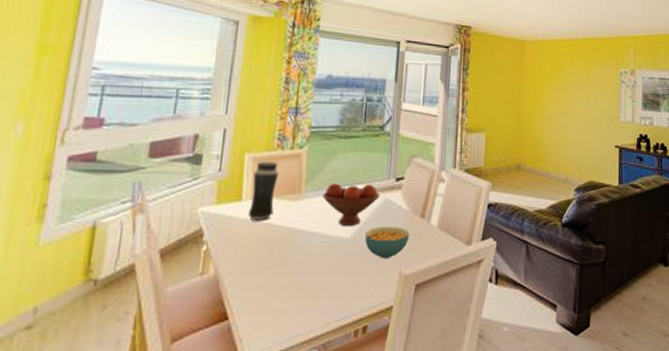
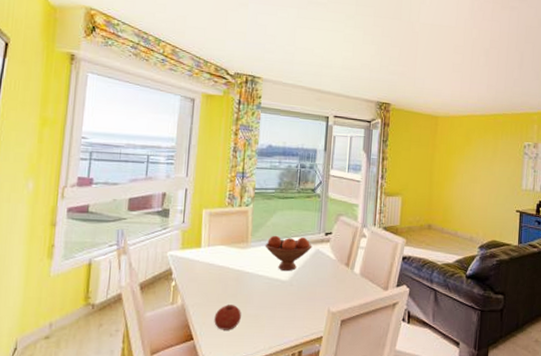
vase: present [247,161,279,221] -> none [206,216,230,264]
fruit: none [256,270,291,305] -> present [214,303,241,330]
cereal bowl: present [365,226,410,258] -> none [300,272,337,298]

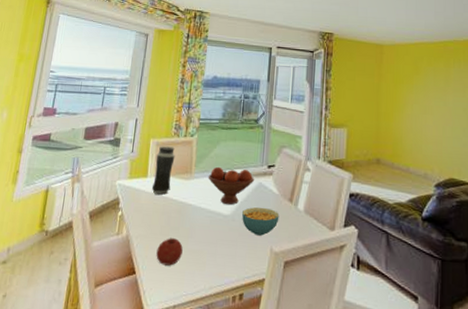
vase: none [206,216,230,264] -> present [151,146,175,195]
cereal bowl: none [300,272,337,298] -> present [242,207,280,236]

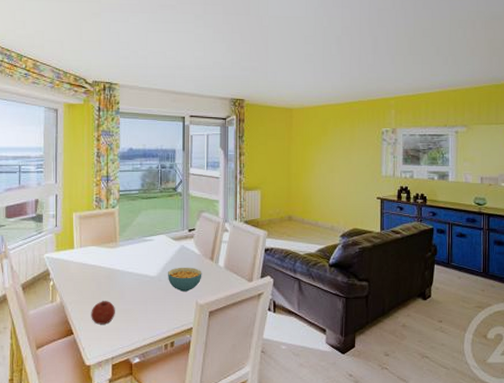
vase: present [151,146,175,195] -> none [79,219,99,263]
fruit bowl: present [208,166,255,205] -> none [132,234,177,268]

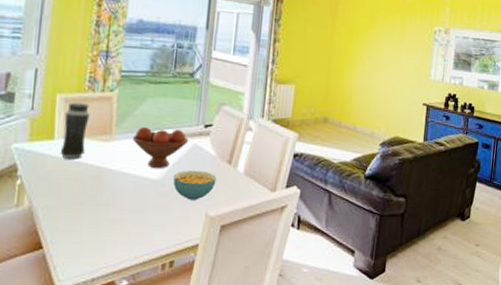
vase: none [79,219,99,263] -> present [60,102,90,159]
fruit: present [91,300,115,325] -> none [68,206,102,237]
fruit bowl: none [132,234,177,268] -> present [132,126,189,169]

